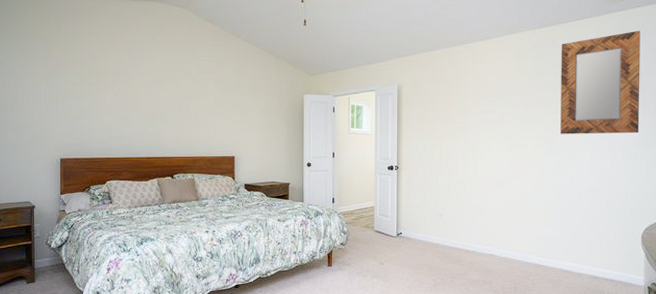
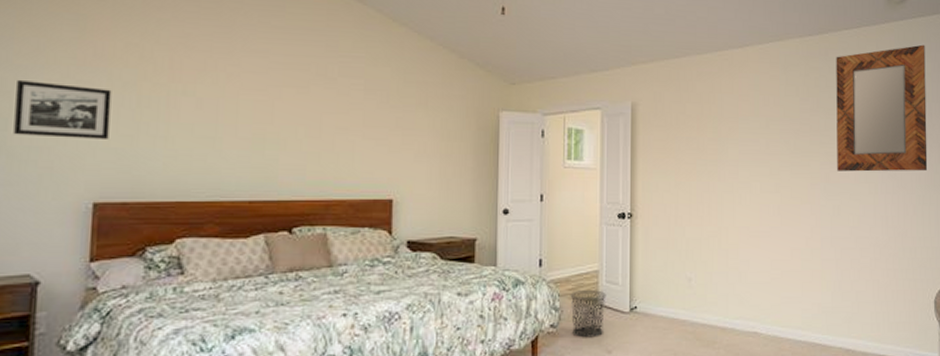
picture frame: none [16,83,66,119] -> present [13,79,112,139]
waste bin: none [354,220,380,253] -> present [570,290,606,338]

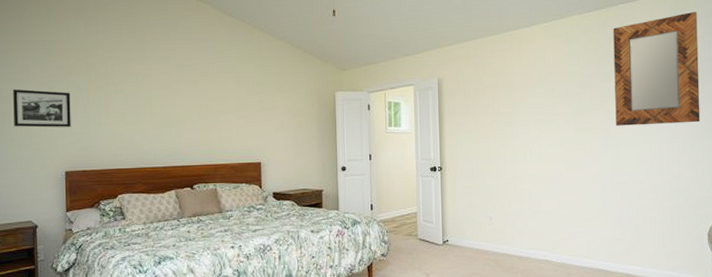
waste bin: present [570,290,606,338] -> none [395,227,424,264]

